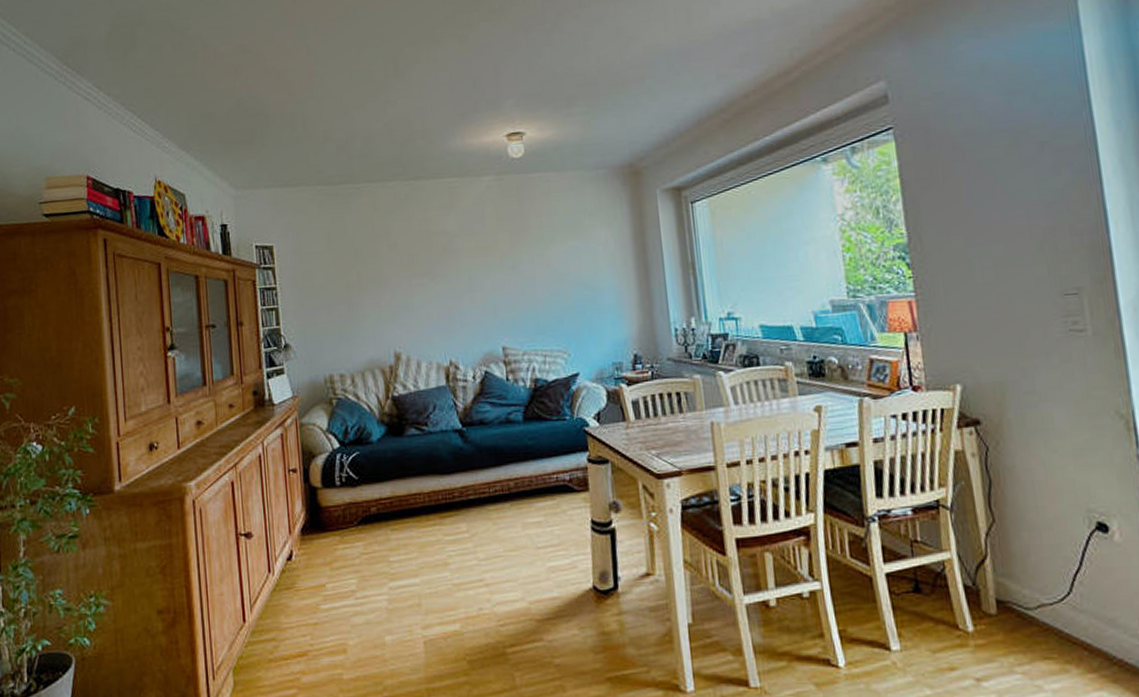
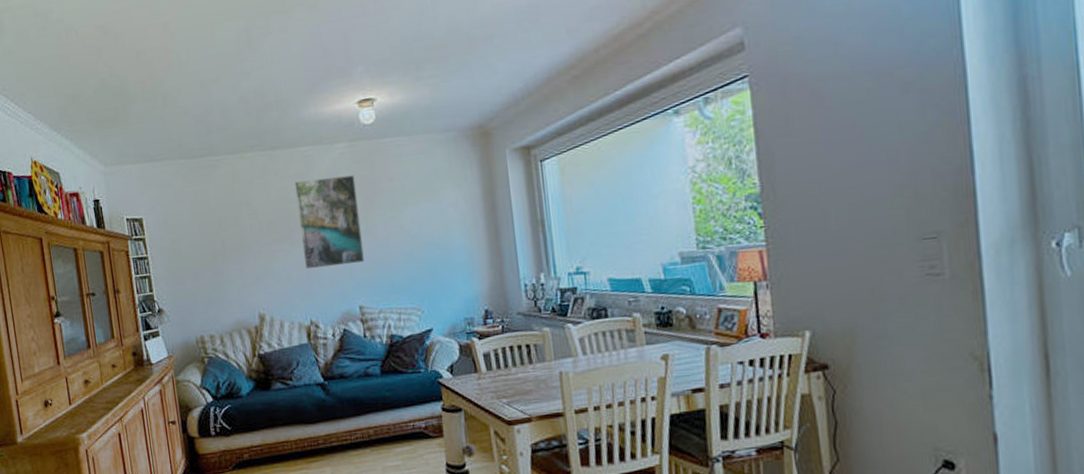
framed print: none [438,209,509,307] -> present [294,175,365,270]

